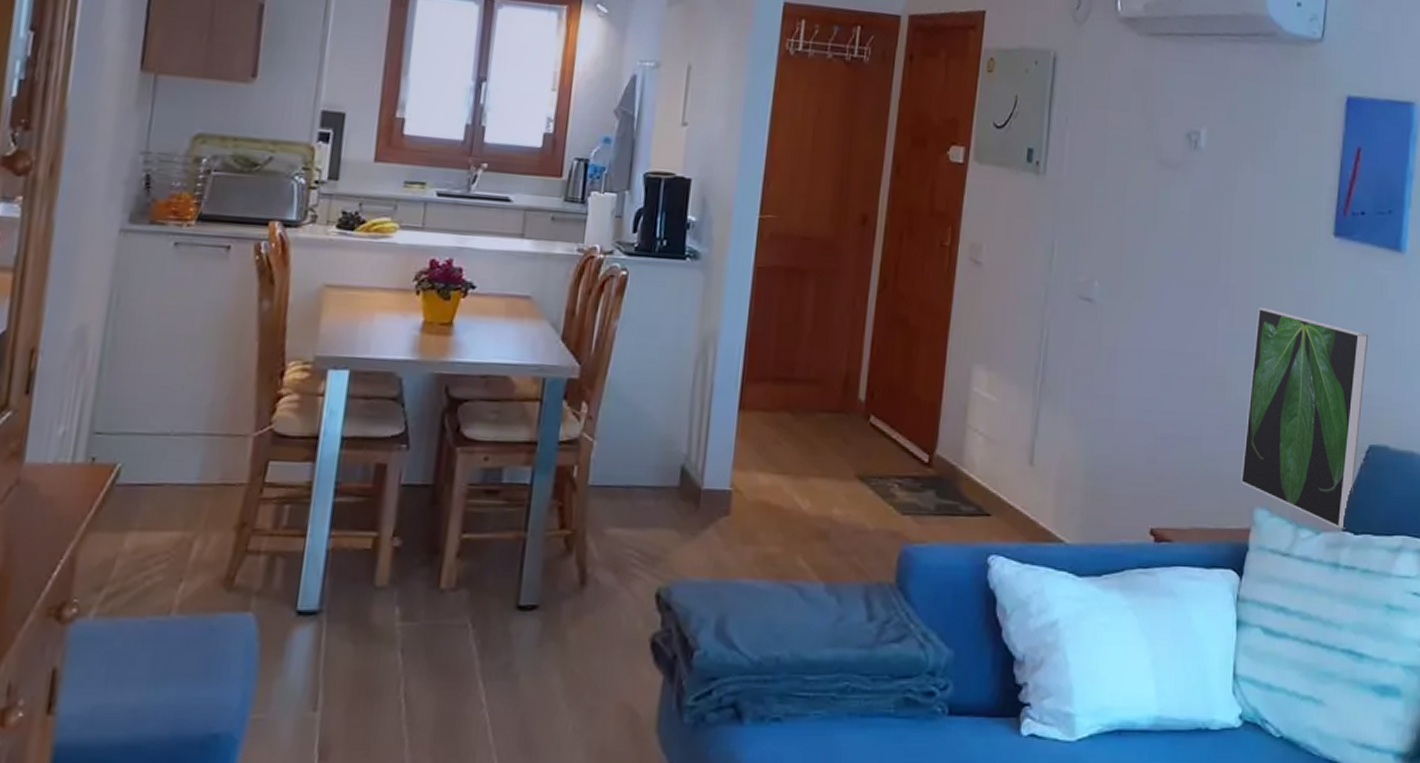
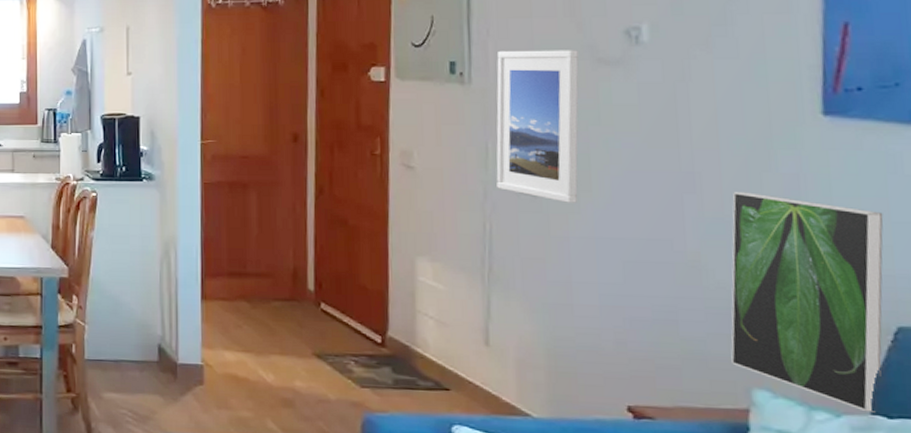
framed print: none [1058,141,1145,312] -> present [496,50,579,203]

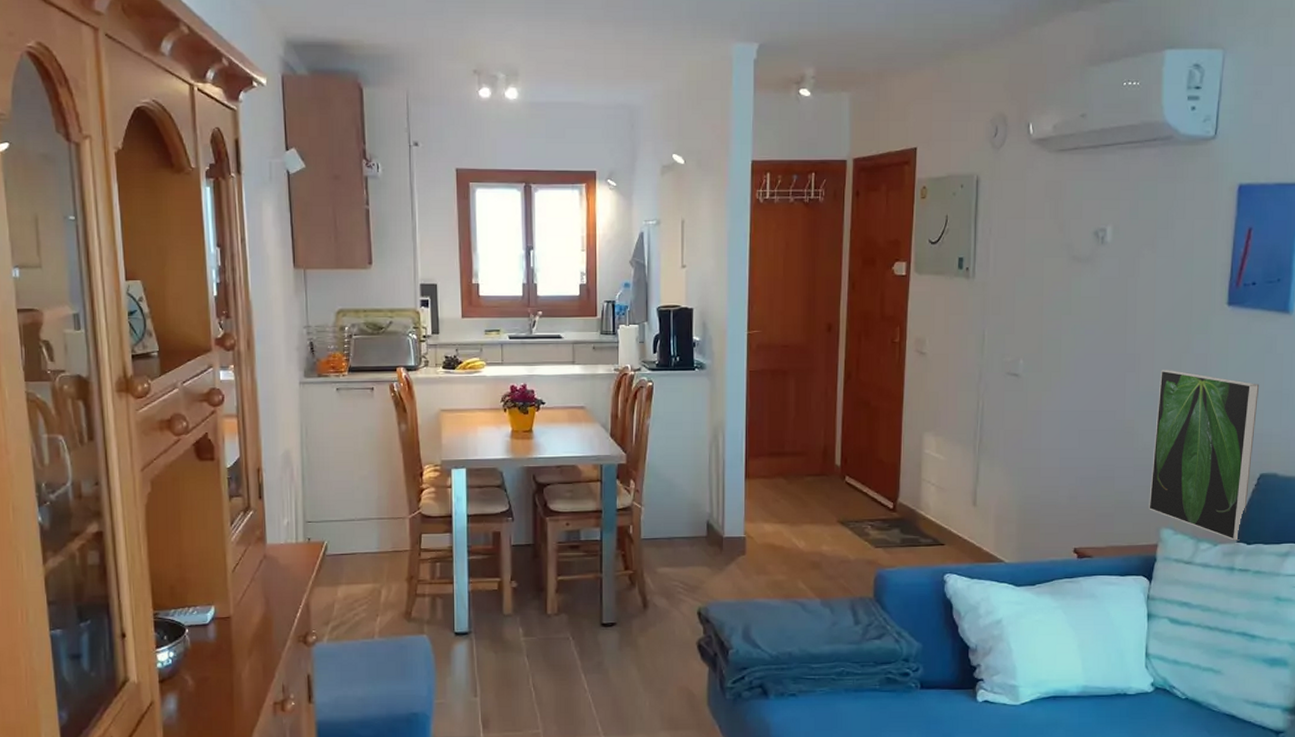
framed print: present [496,50,579,203] -> none [990,248,1058,382]

